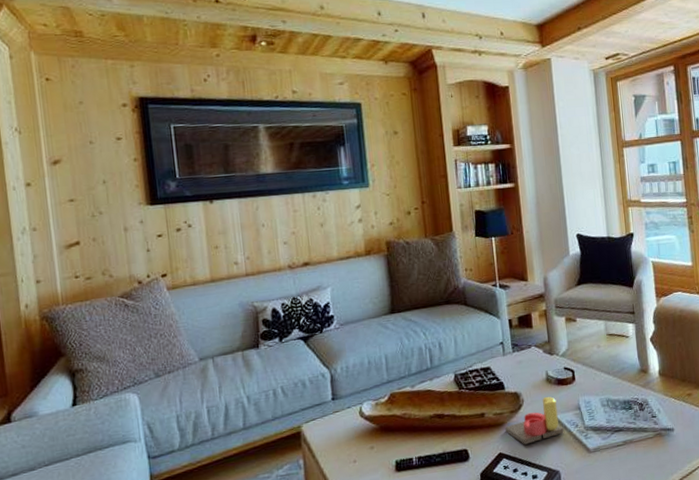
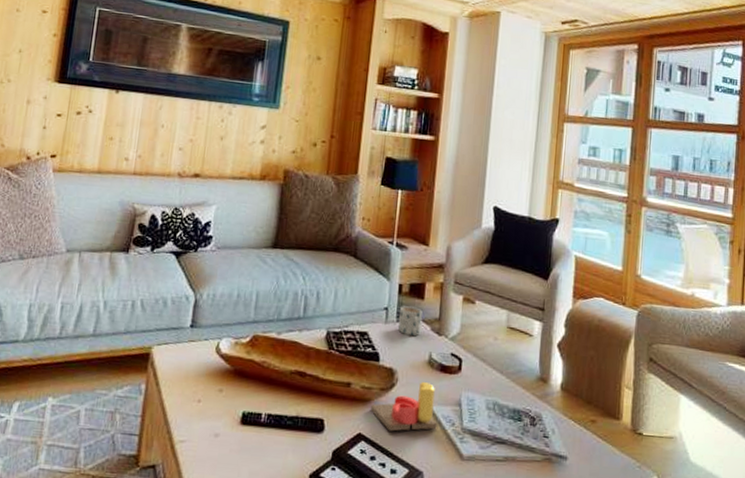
mug: none [514,336,535,362] -> present [398,306,423,337]

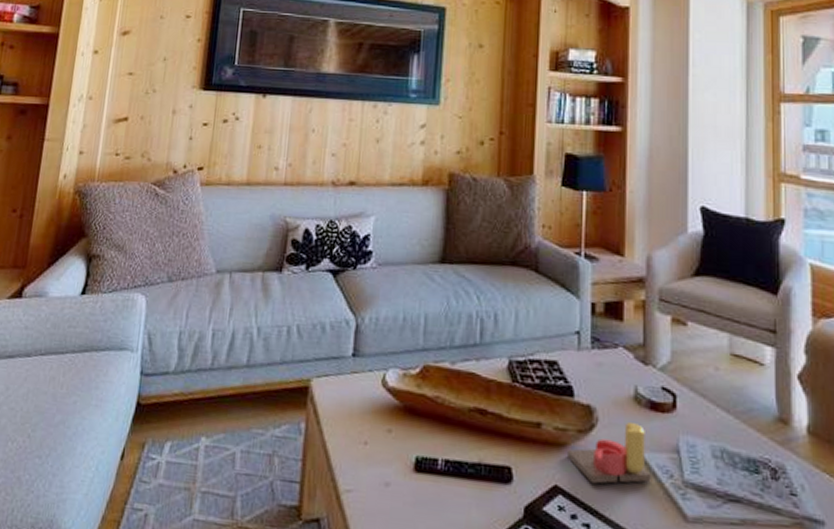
mug: present [398,306,423,337] -> none [594,329,622,366]

